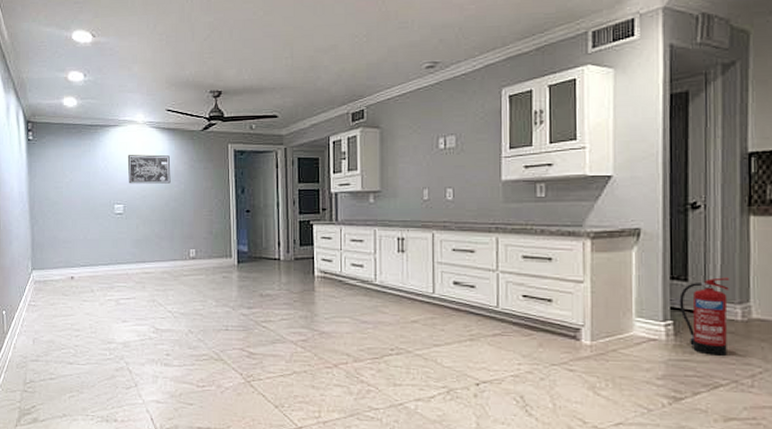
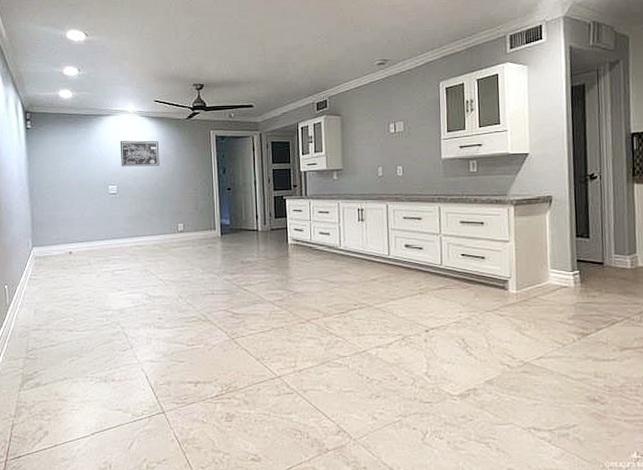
fire extinguisher: present [679,277,730,356] -> none [583,234,621,298]

